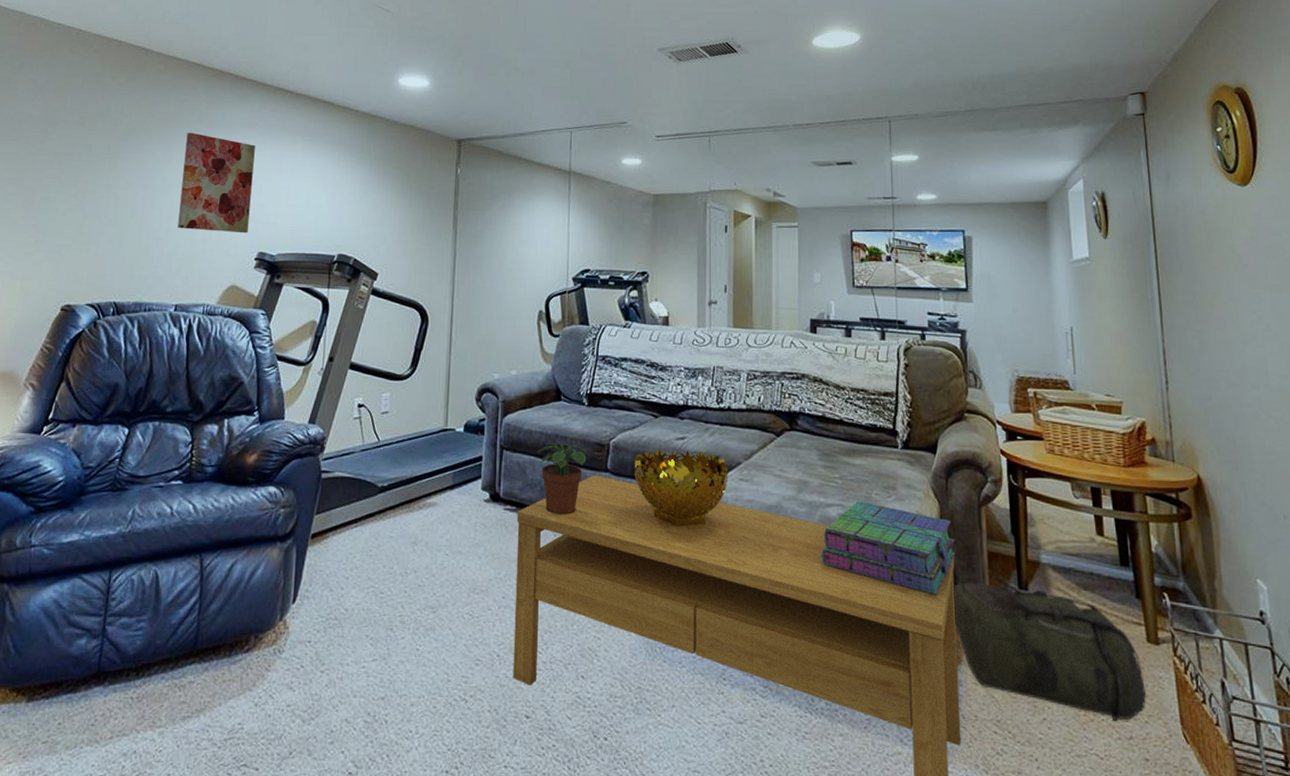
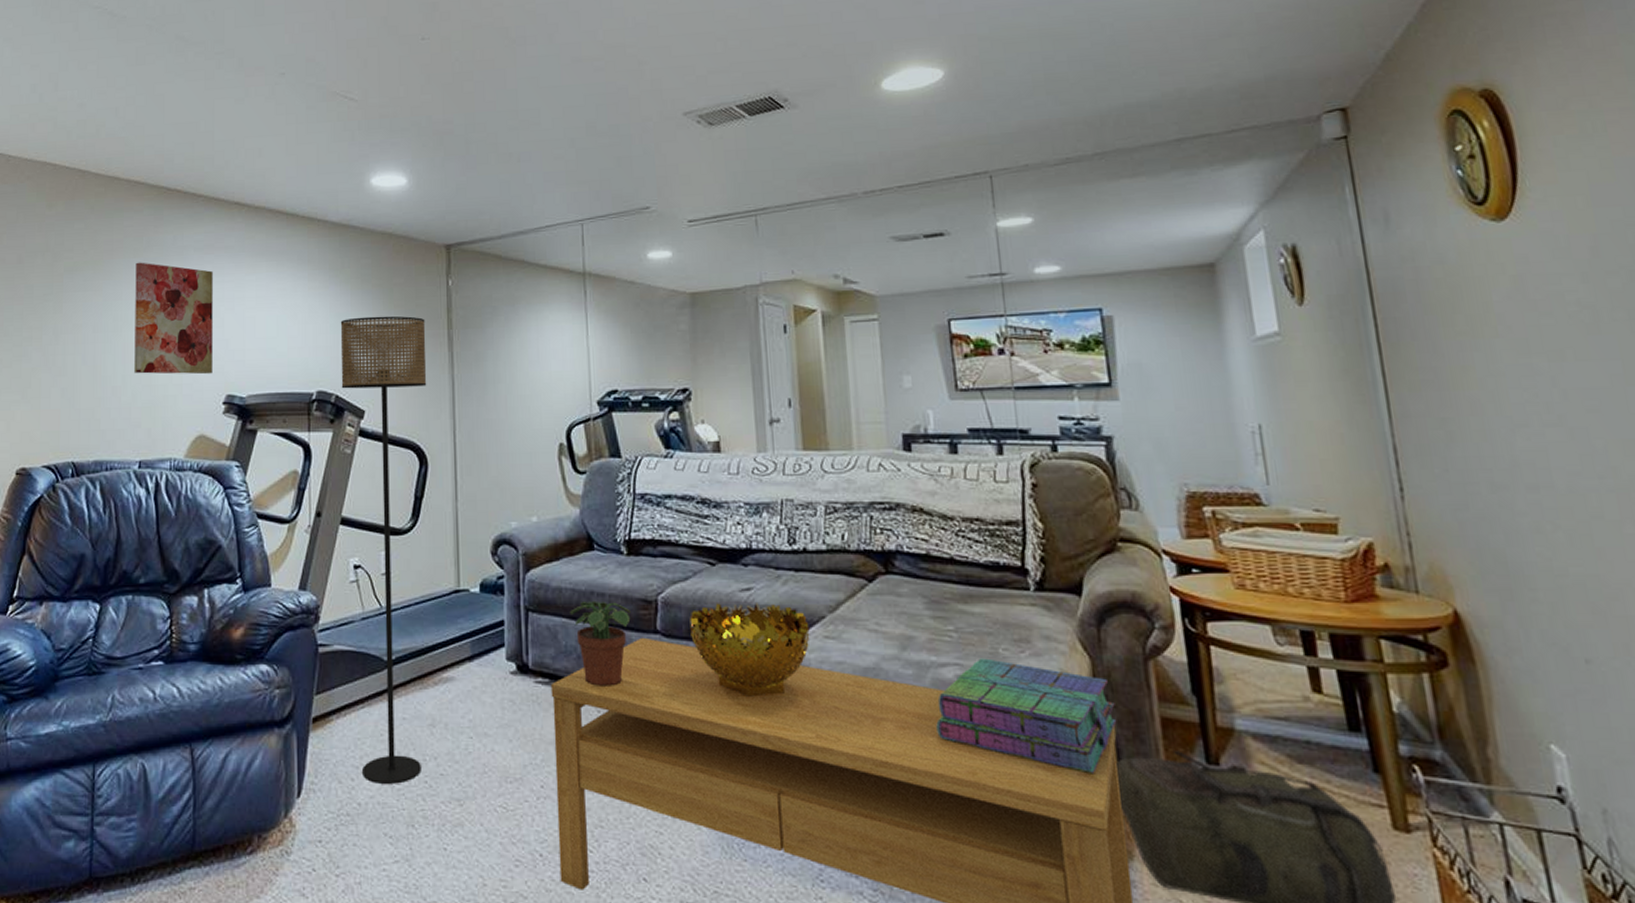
floor lamp: none [351,194,436,593] -> present [340,316,427,784]

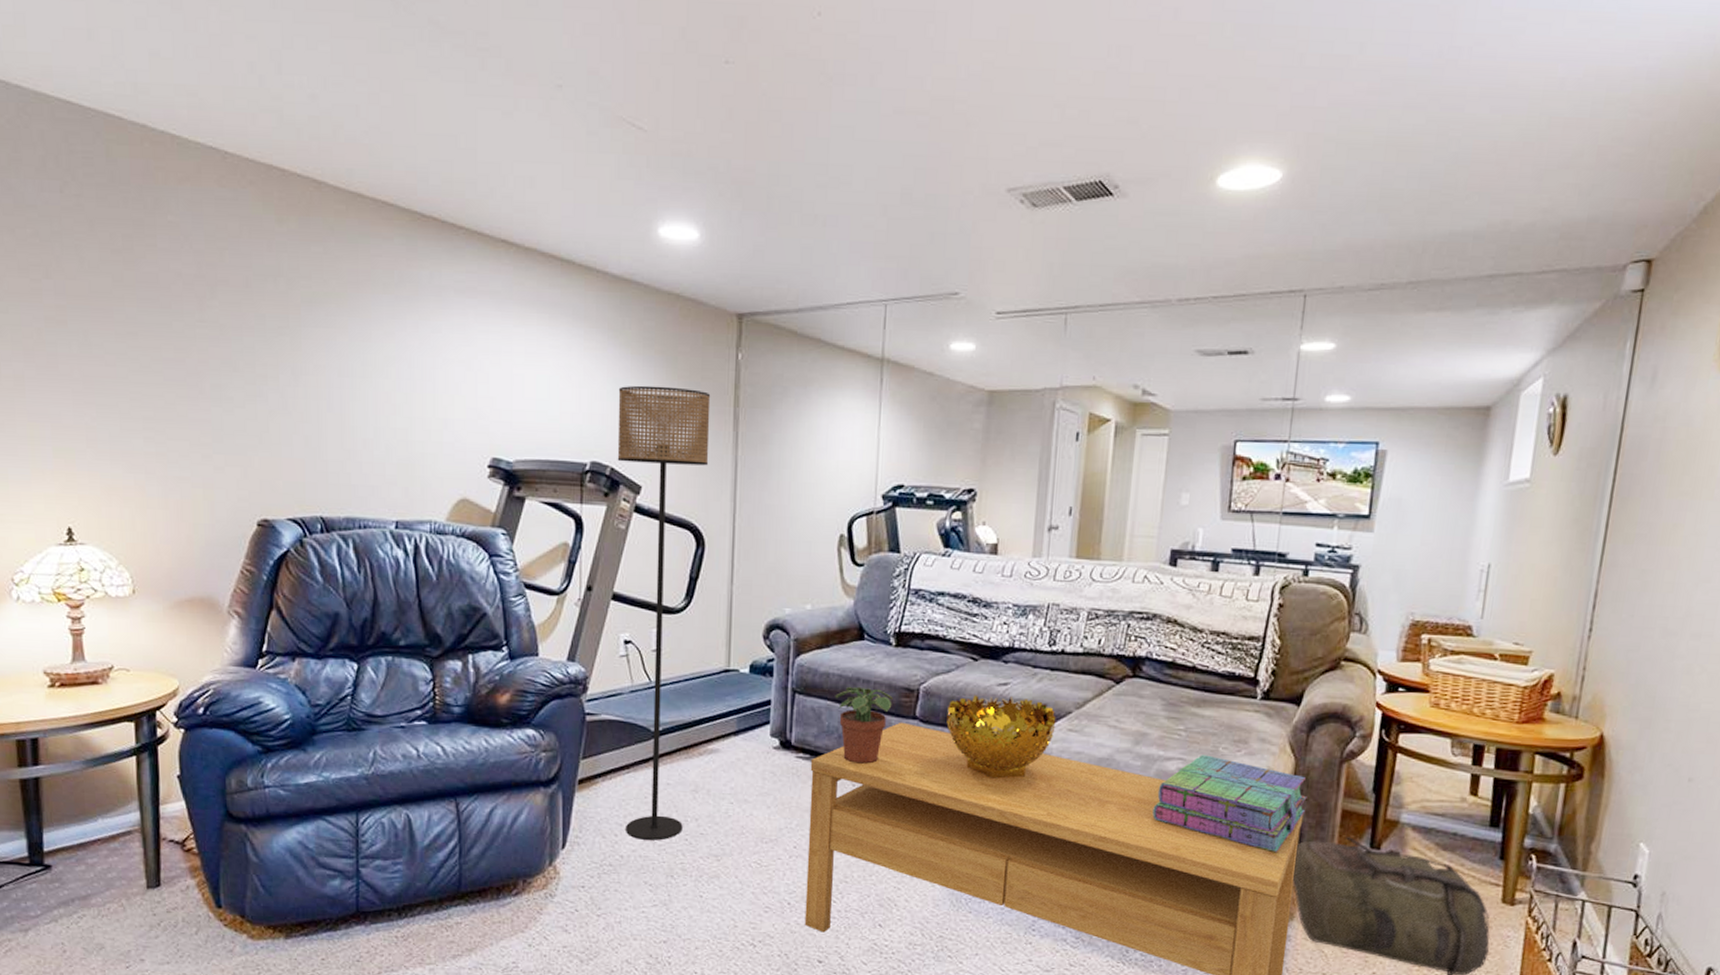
wall art: present [134,262,213,375] -> none [386,299,476,434]

